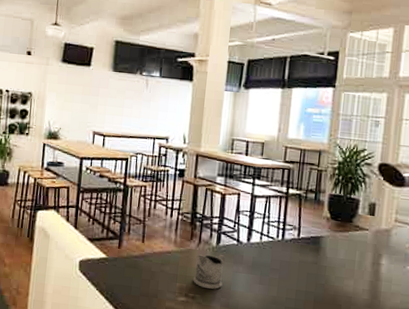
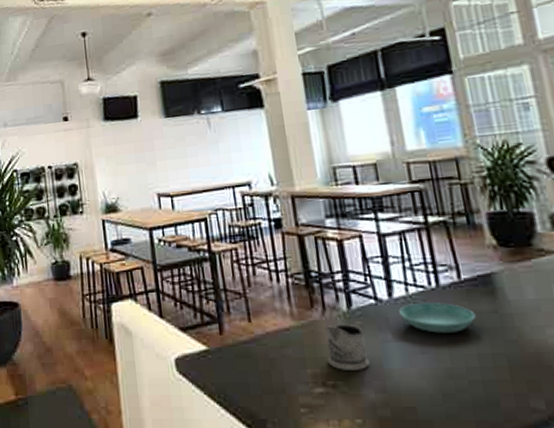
saucer: none [252,248,302,274] -> present [399,303,476,333]

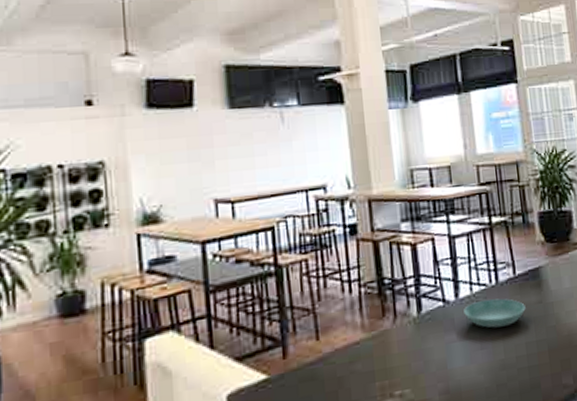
tea glass holder: present [325,321,370,370] -> none [395,325,436,378]

